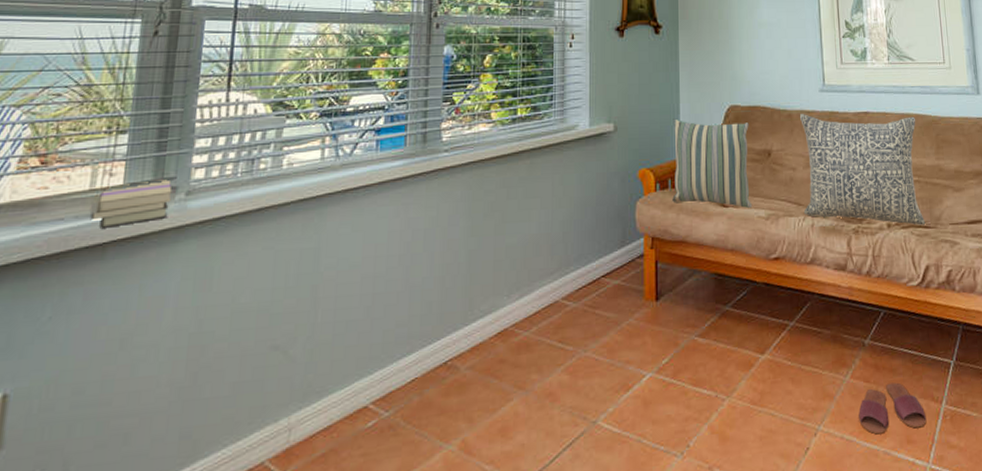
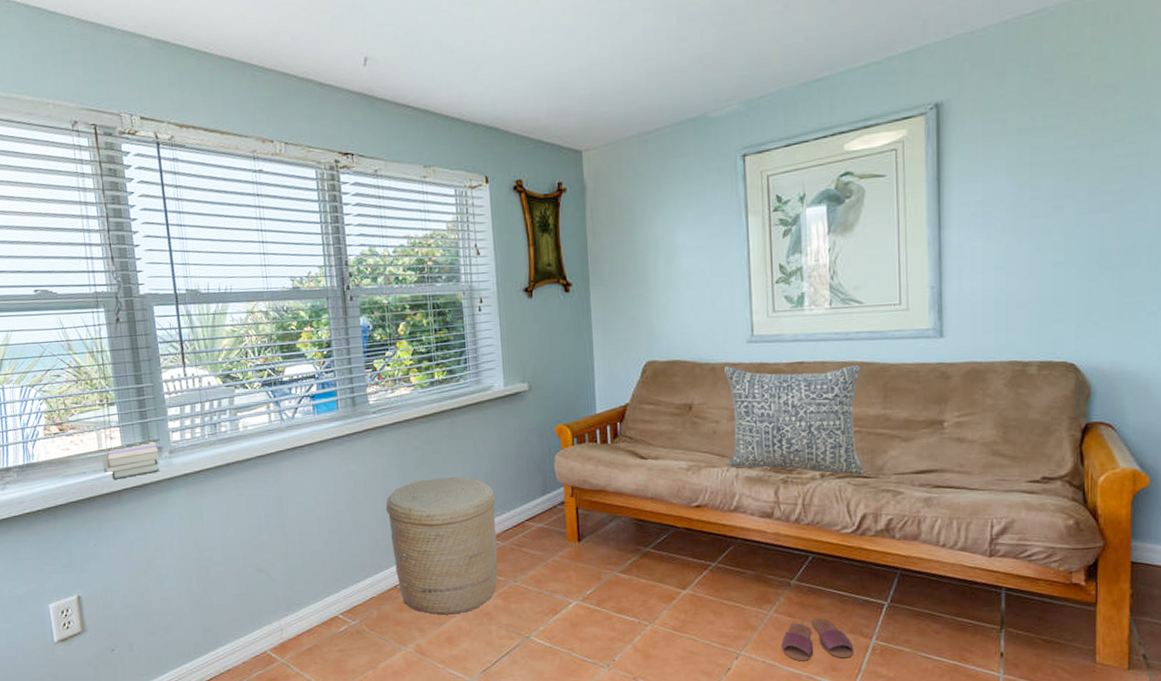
woven basket: none [446,225,571,399] -> present [386,476,498,615]
pillow: present [672,118,753,208] -> none [587,376,673,460]

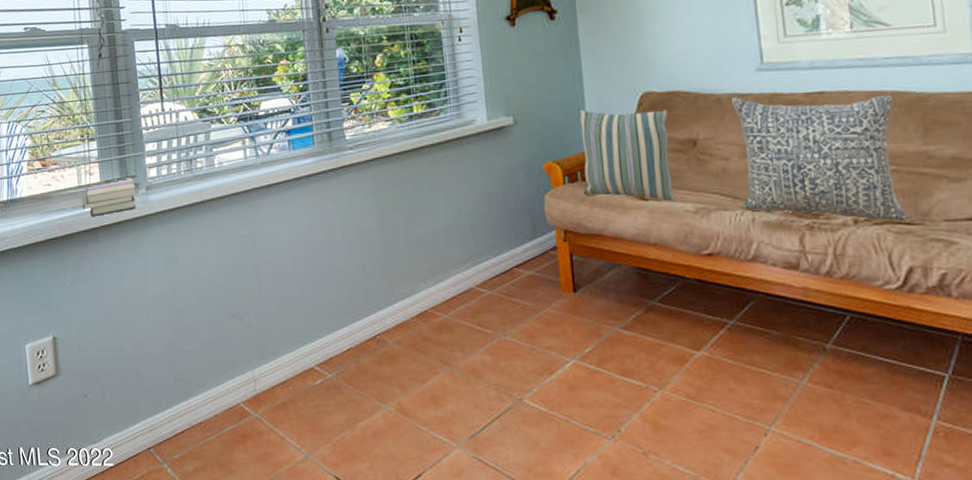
woven basket: present [386,476,498,615] -> none [363,217,485,371]
pillow: none [587,376,673,460] -> present [577,109,678,201]
slippers: present [782,618,854,662] -> none [819,391,911,442]

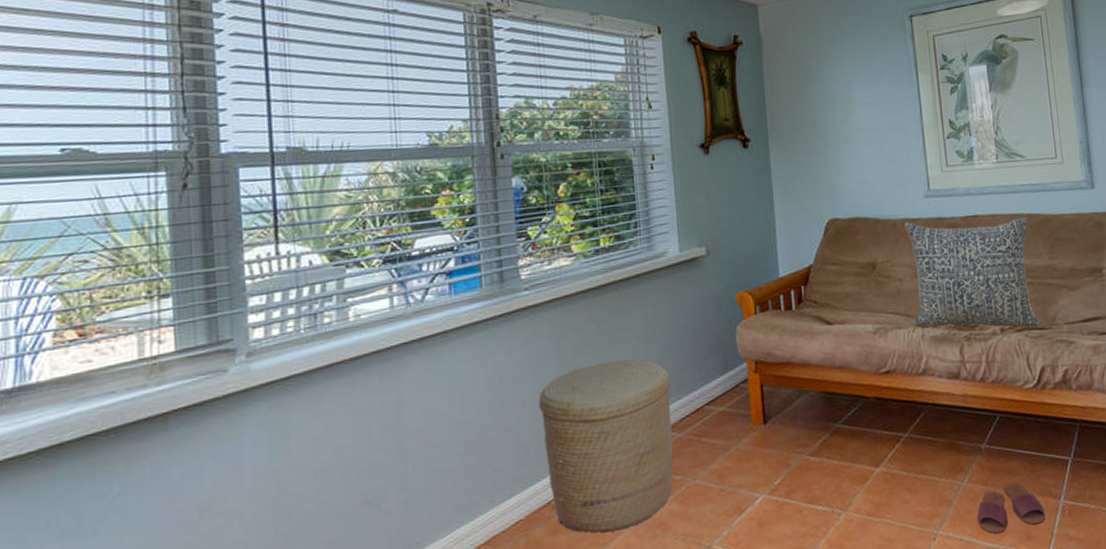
books: present [79,177,136,216] -> none [140,342,231,398]
woven basket: none [363,217,485,371] -> present [539,359,674,533]
pillow: present [577,109,678,201] -> none [769,235,859,324]
slippers: none [819,391,911,442] -> present [977,482,1046,534]

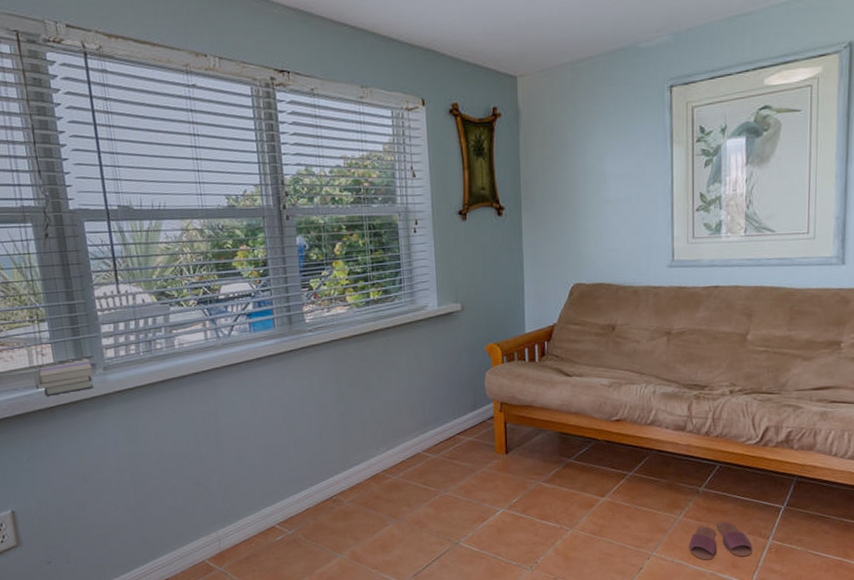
books: none [140,342,231,398] -> present [31,358,94,396]
woven basket: present [539,359,674,533] -> none [322,393,430,524]
pillow: present [904,216,1040,328] -> none [645,289,770,392]

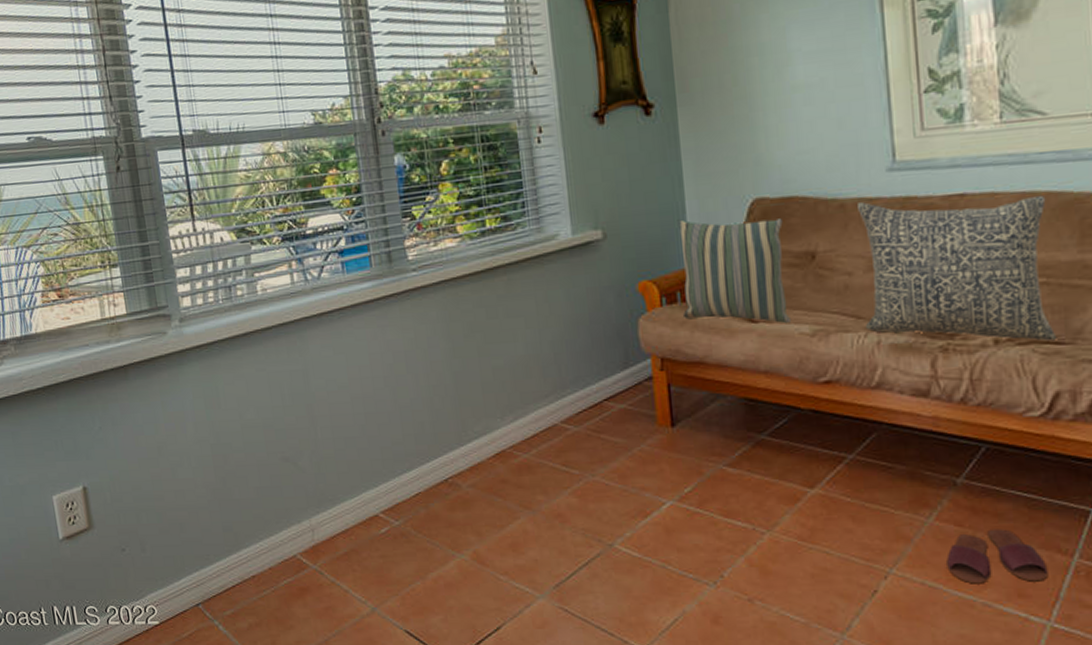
books: present [31,358,94,396] -> none [103,308,169,353]
pillow: none [517,297,596,377] -> present [677,218,792,323]
pillow: none [645,289,770,392] -> present [856,195,1057,341]

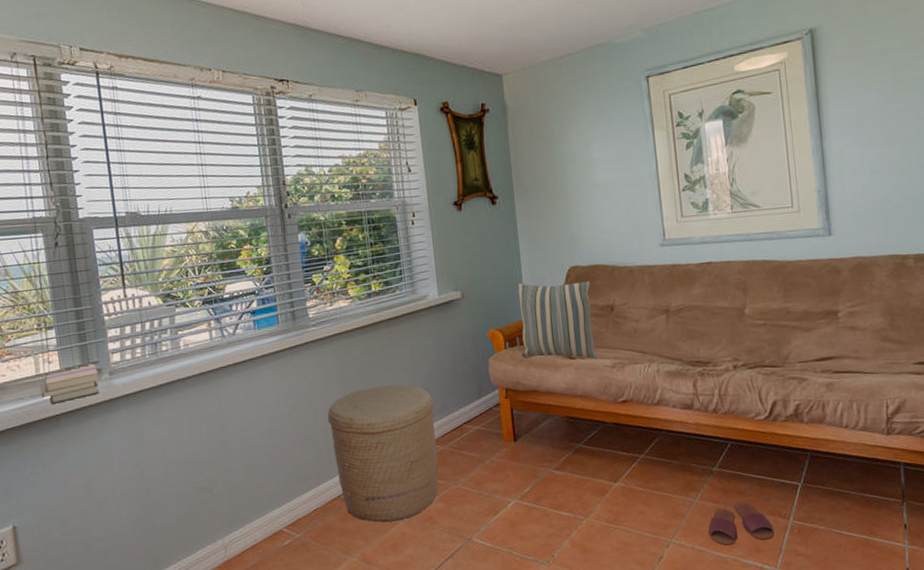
books: none [103,308,169,353] -> present [38,363,99,404]
woven basket: none [431,346,571,516] -> present [327,384,439,522]
pillow: present [856,195,1057,341] -> none [640,263,773,366]

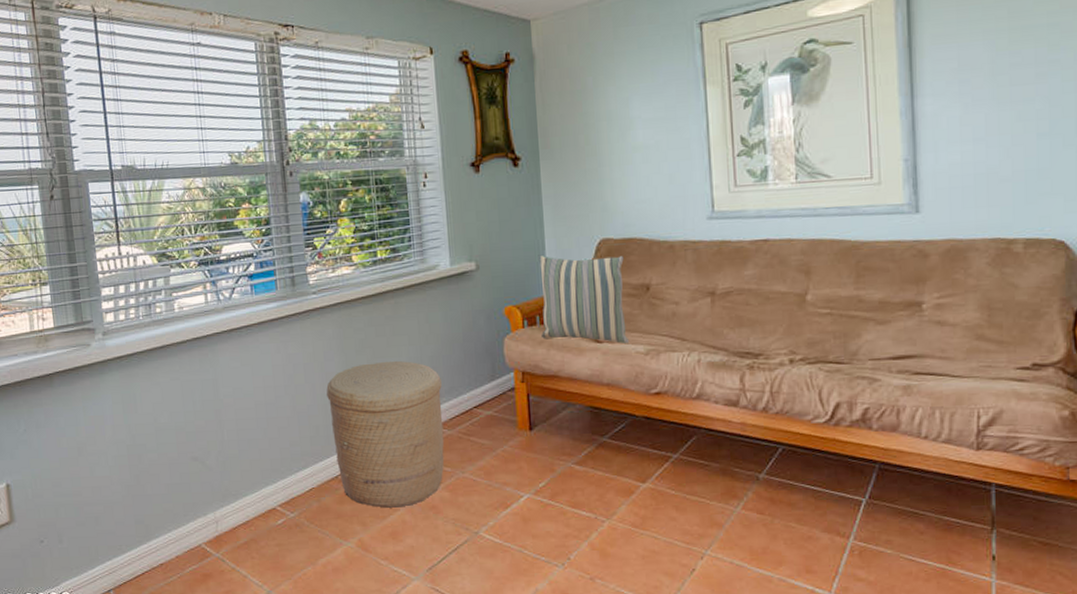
books: present [38,363,99,404] -> none [32,322,93,362]
slippers: present [708,502,775,546] -> none [750,516,830,563]

